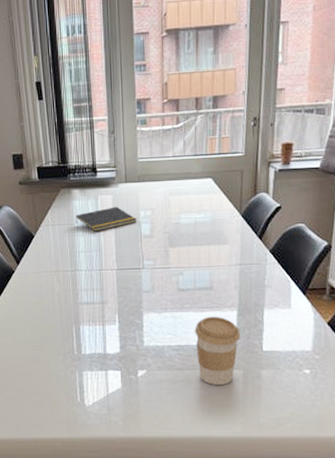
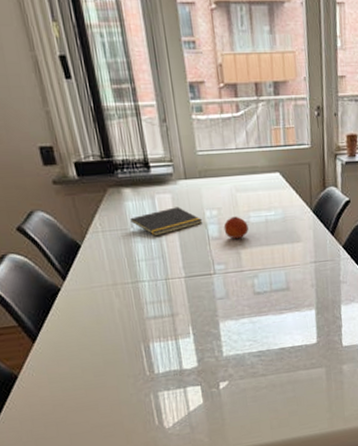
fruit: none [155,217,178,238] -> present [223,216,249,239]
coffee cup: present [195,316,241,385] -> none [275,317,321,386]

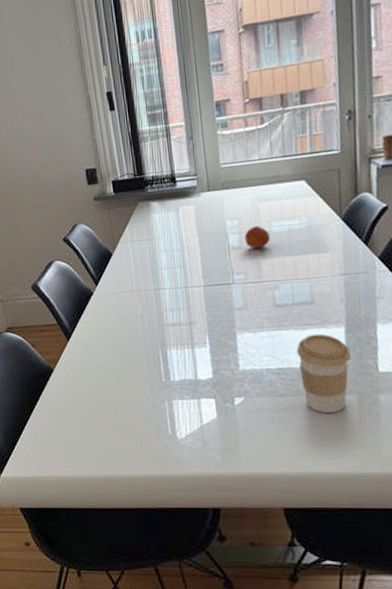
notepad: present [130,206,203,237] -> none [155,217,224,246]
coffee cup: none [275,317,321,386] -> present [296,333,352,413]

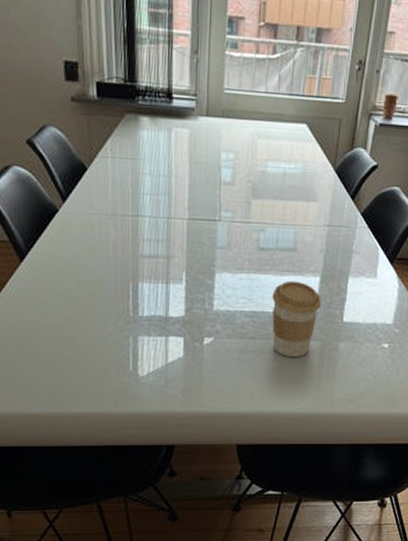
fruit: present [244,226,270,249] -> none [238,163,264,188]

